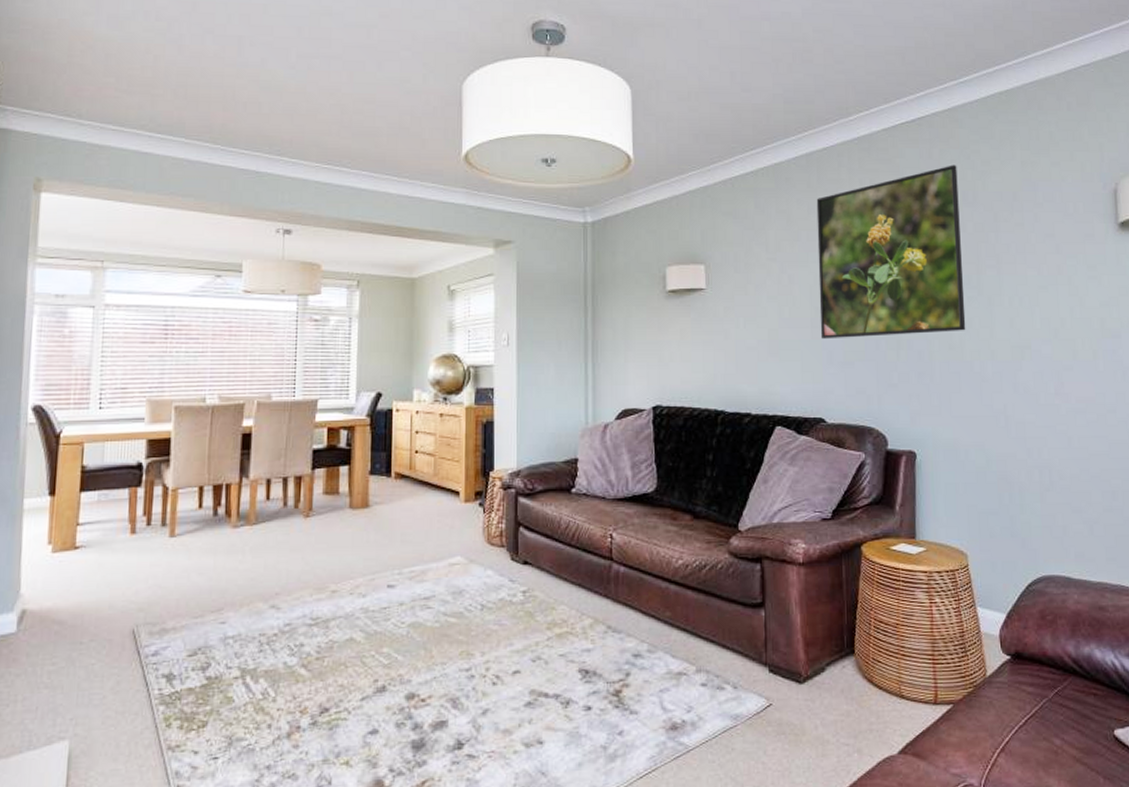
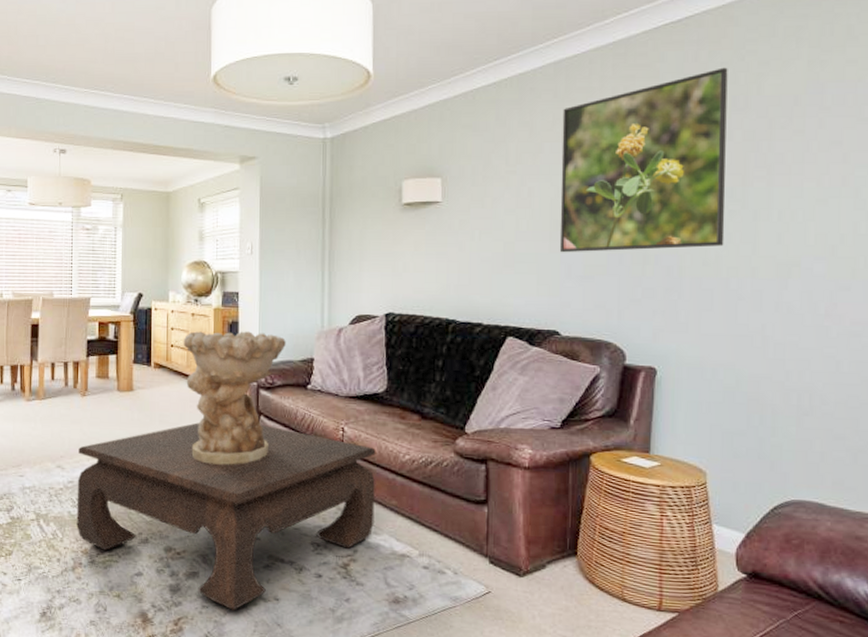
coffee table: none [294,538,647,763] -> present [76,422,376,610]
decorative bowl: none [429,431,547,588] -> present [183,331,286,465]

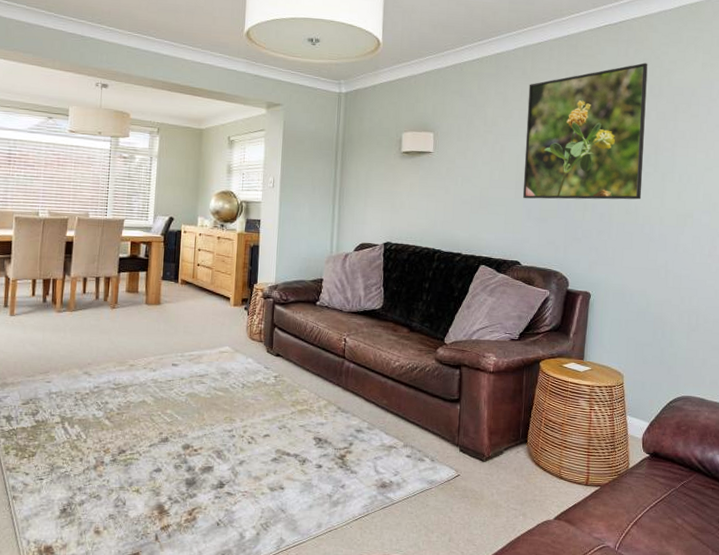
coffee table: present [76,422,376,610] -> none [100,333,372,500]
decorative bowl: present [183,331,286,465] -> none [208,252,300,371]

